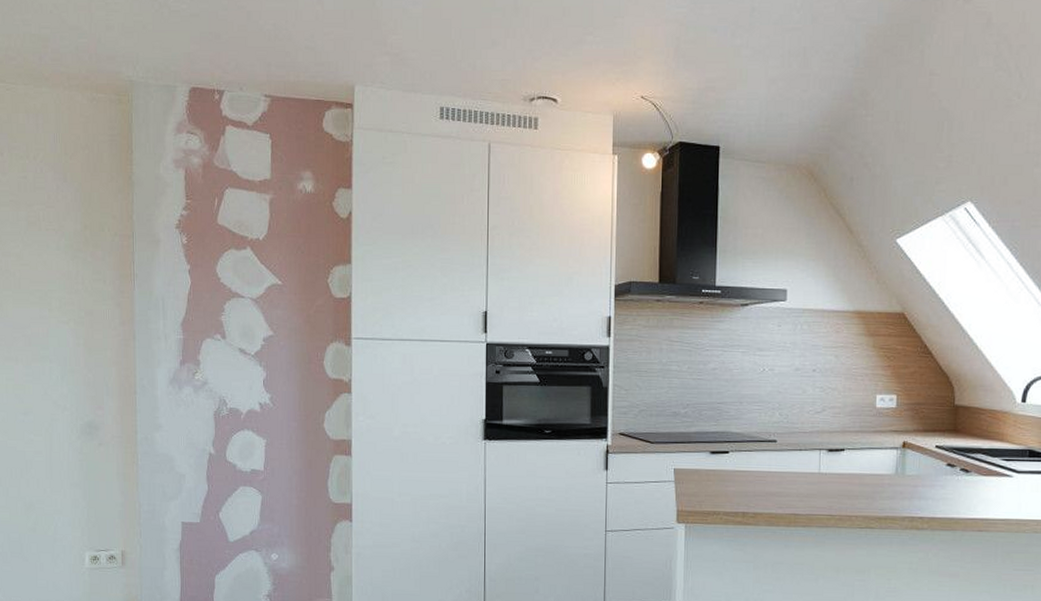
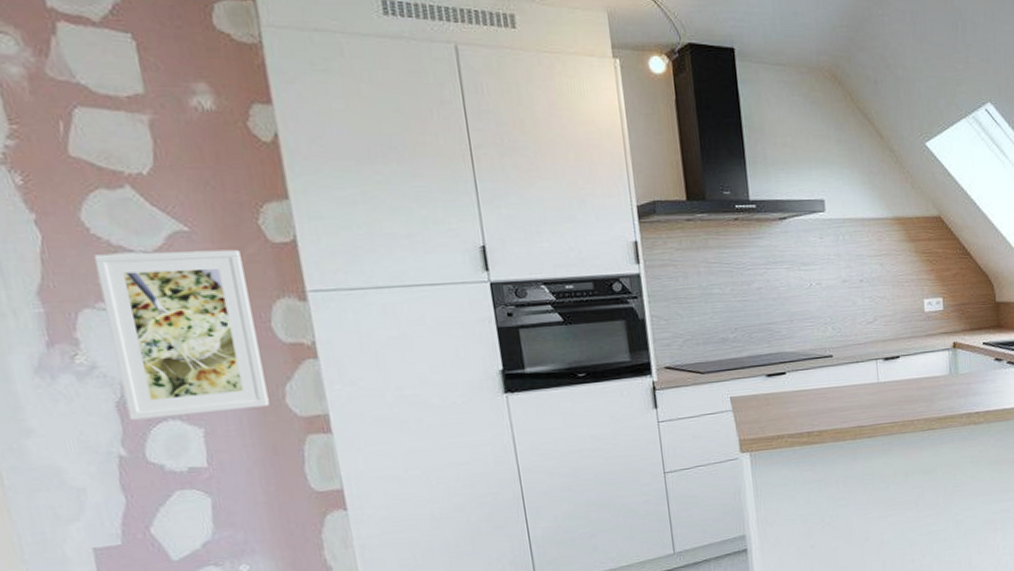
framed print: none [219,298,312,428] -> present [93,249,270,420]

